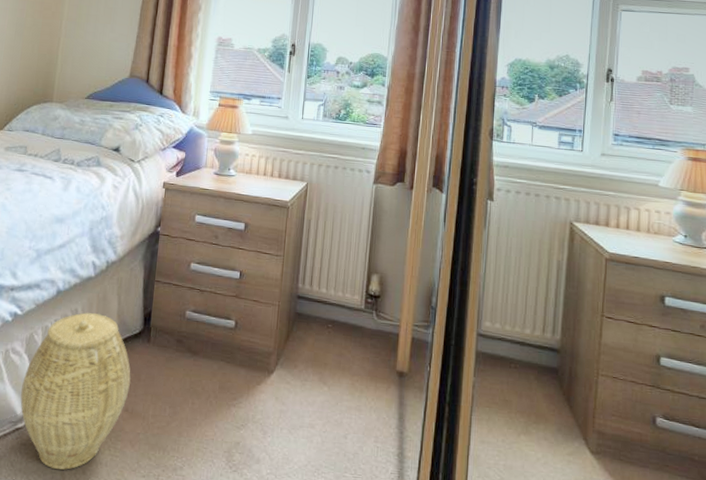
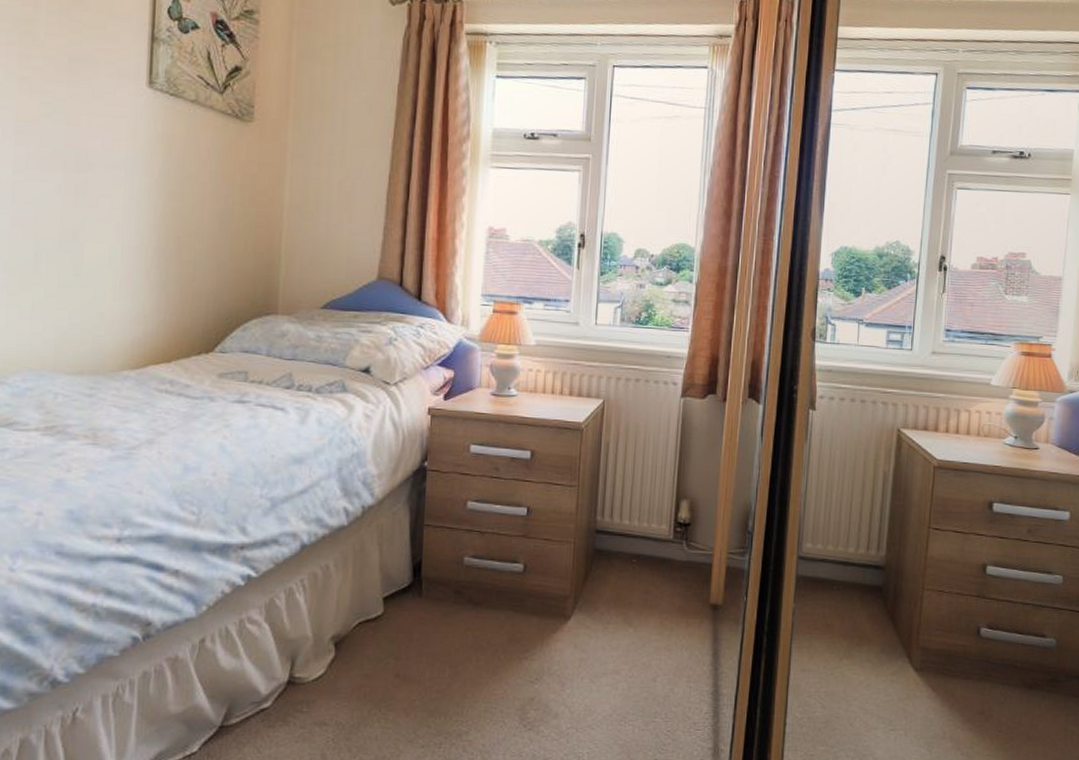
woven basket: present [20,313,131,470] -> none [263,568,401,750]

